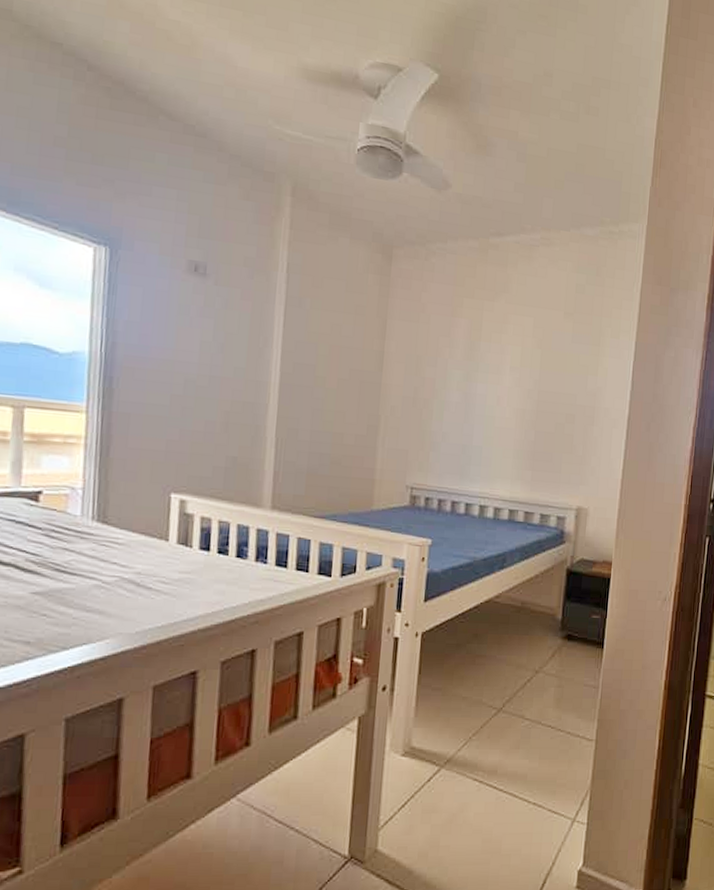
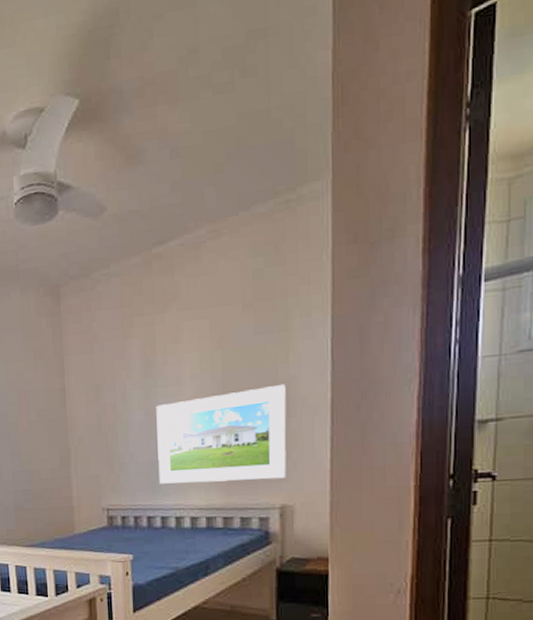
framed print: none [468,389,593,482] -> present [156,384,287,484]

